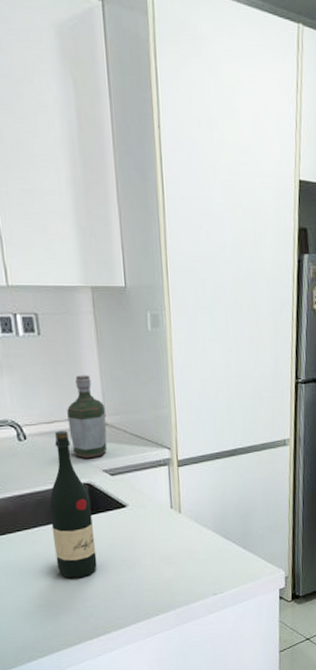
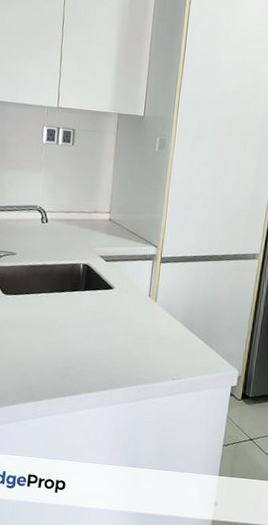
wine bottle: present [49,431,97,578] -> none [49,219,86,341]
bottle: present [67,375,108,459] -> none [80,179,112,245]

